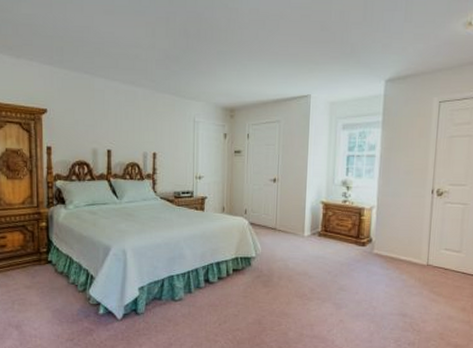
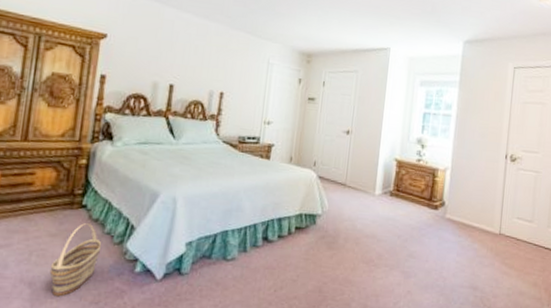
basket: none [30,276,68,336] -> present [49,223,101,297]

